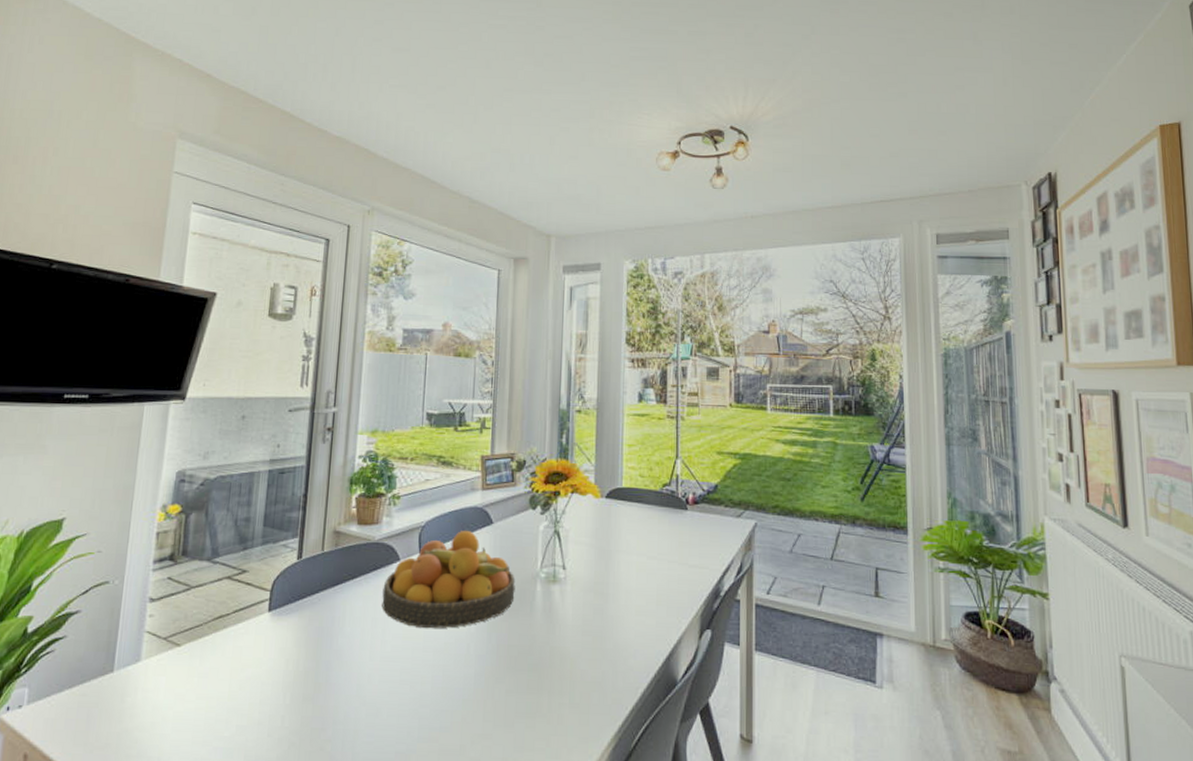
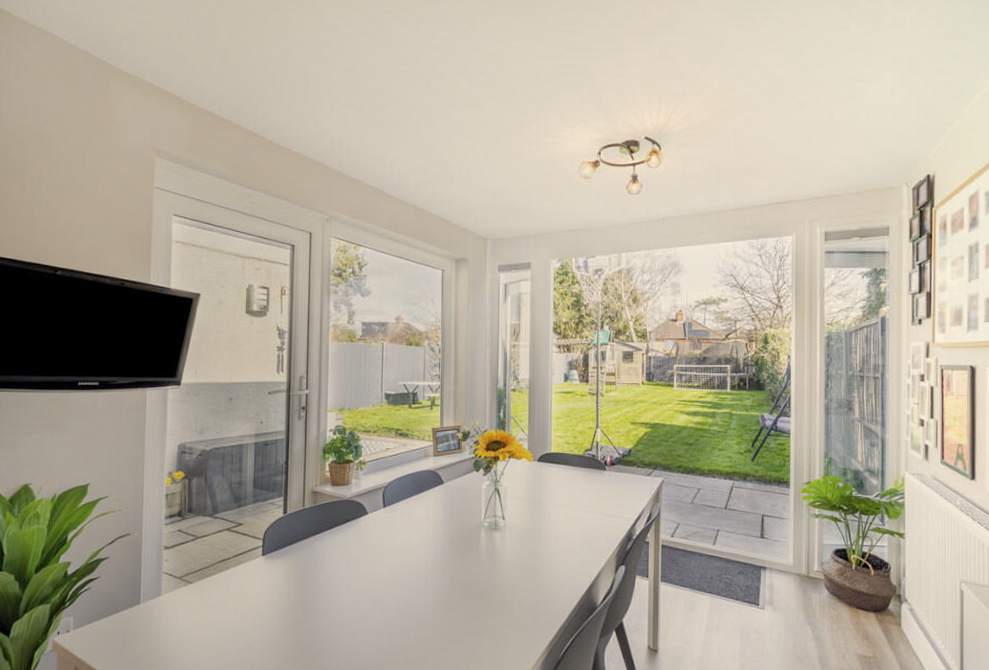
fruit bowl: present [382,531,516,629] -> none [354,490,464,568]

